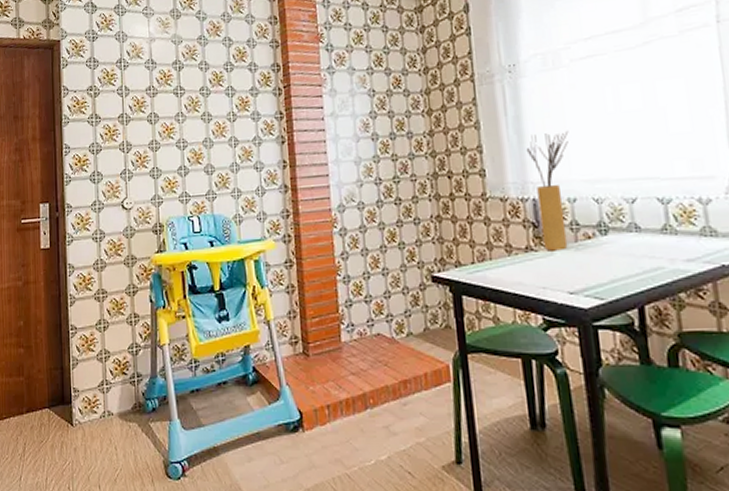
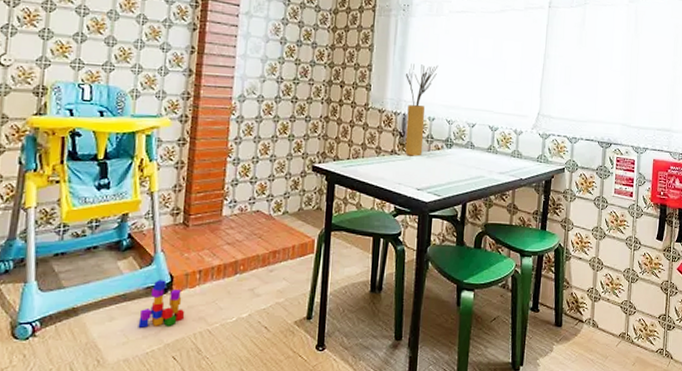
toy blocks: none [275,416,321,470] -> present [138,280,185,328]

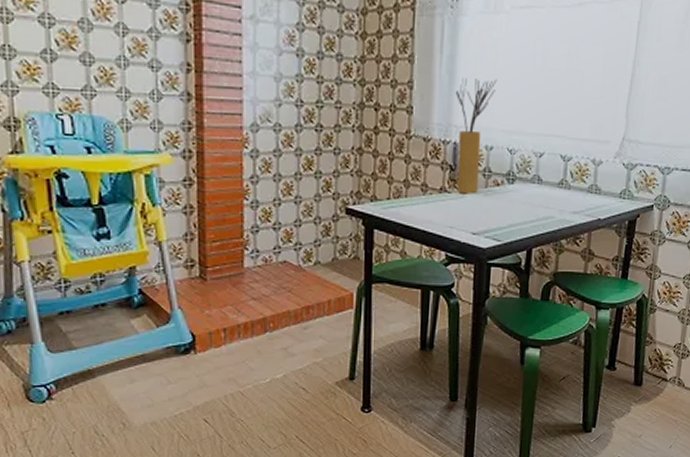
toy blocks: present [138,280,185,328] -> none [162,339,213,390]

